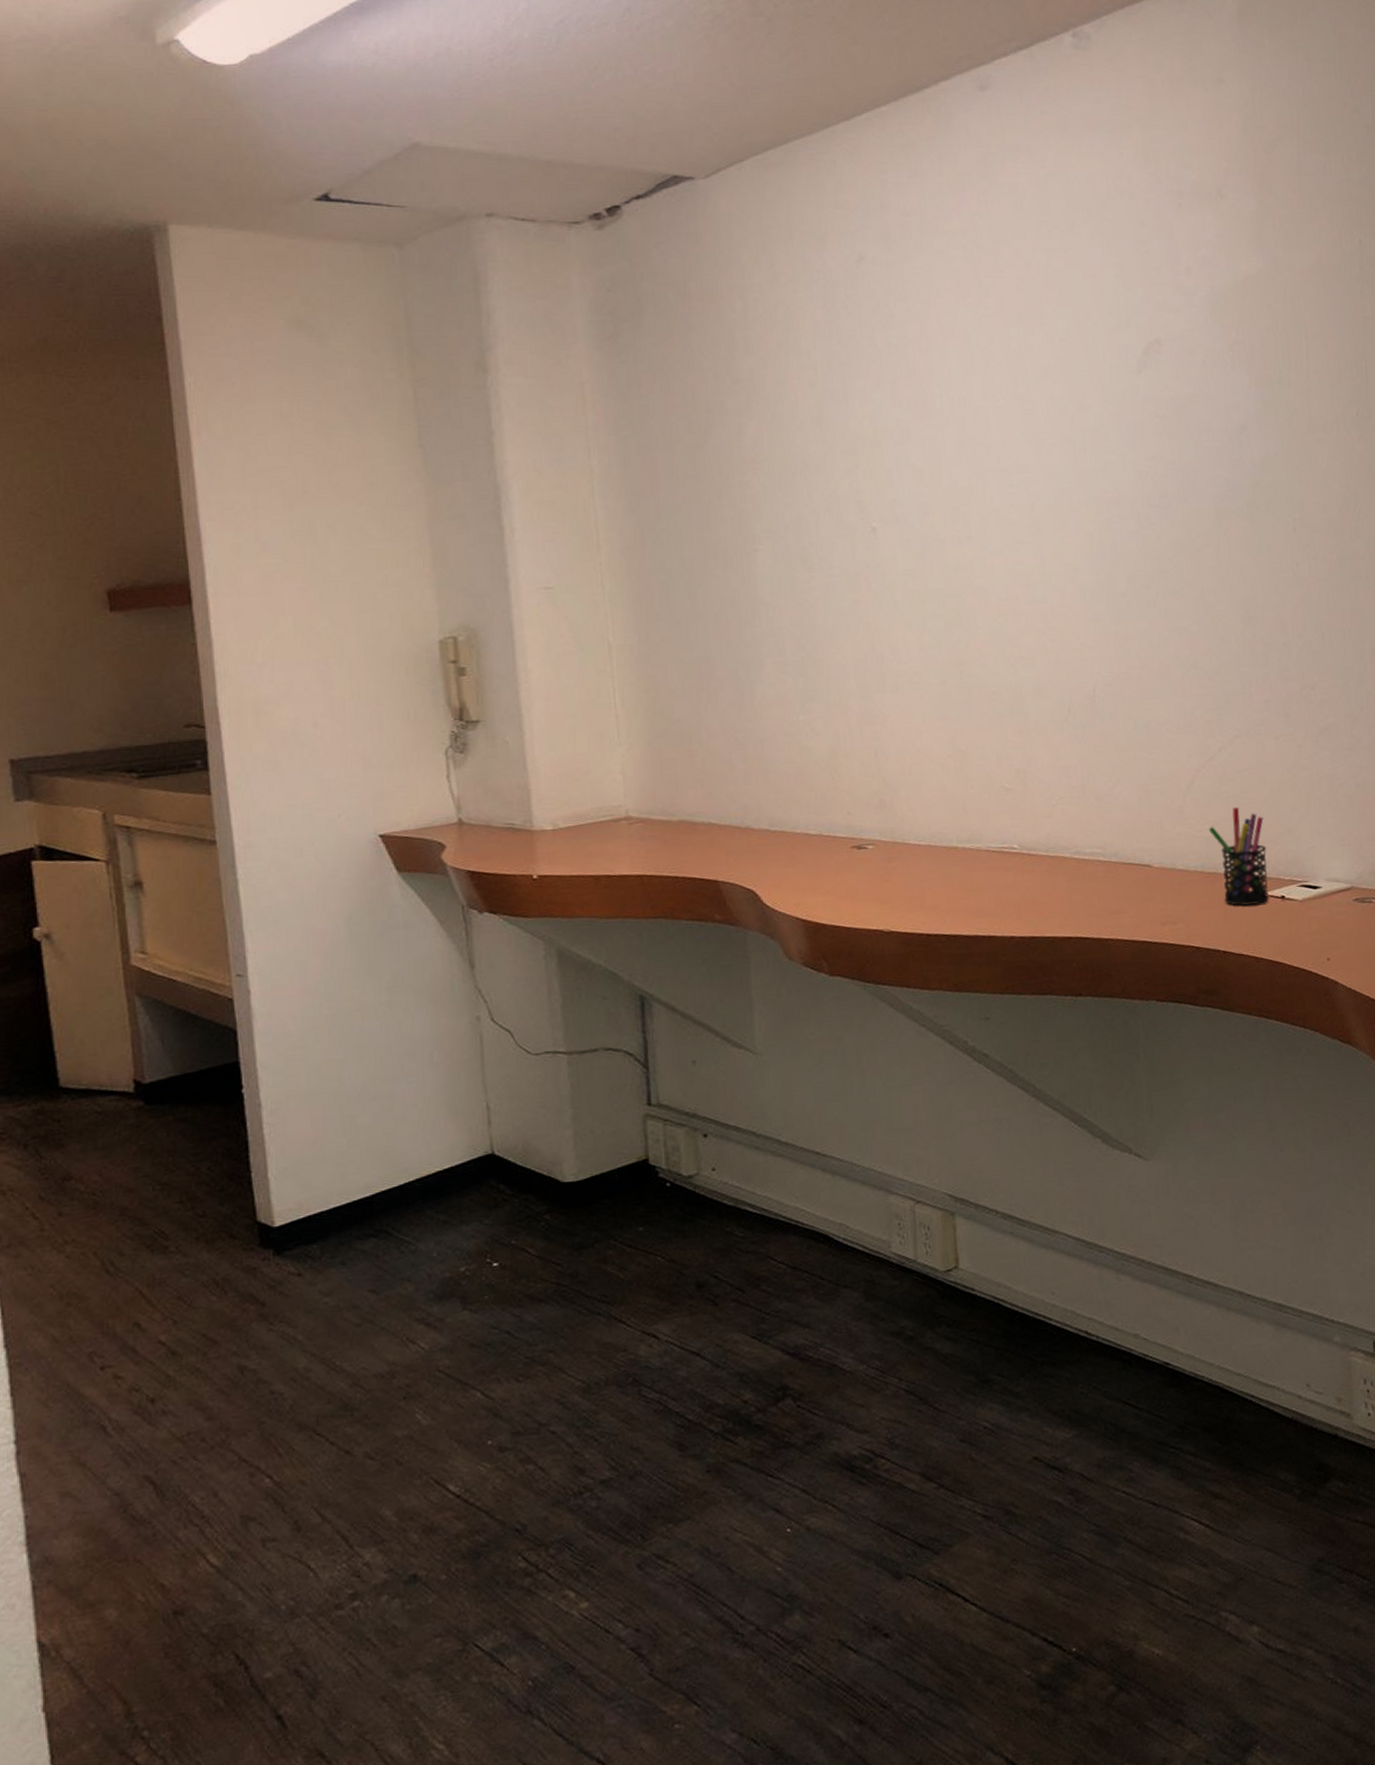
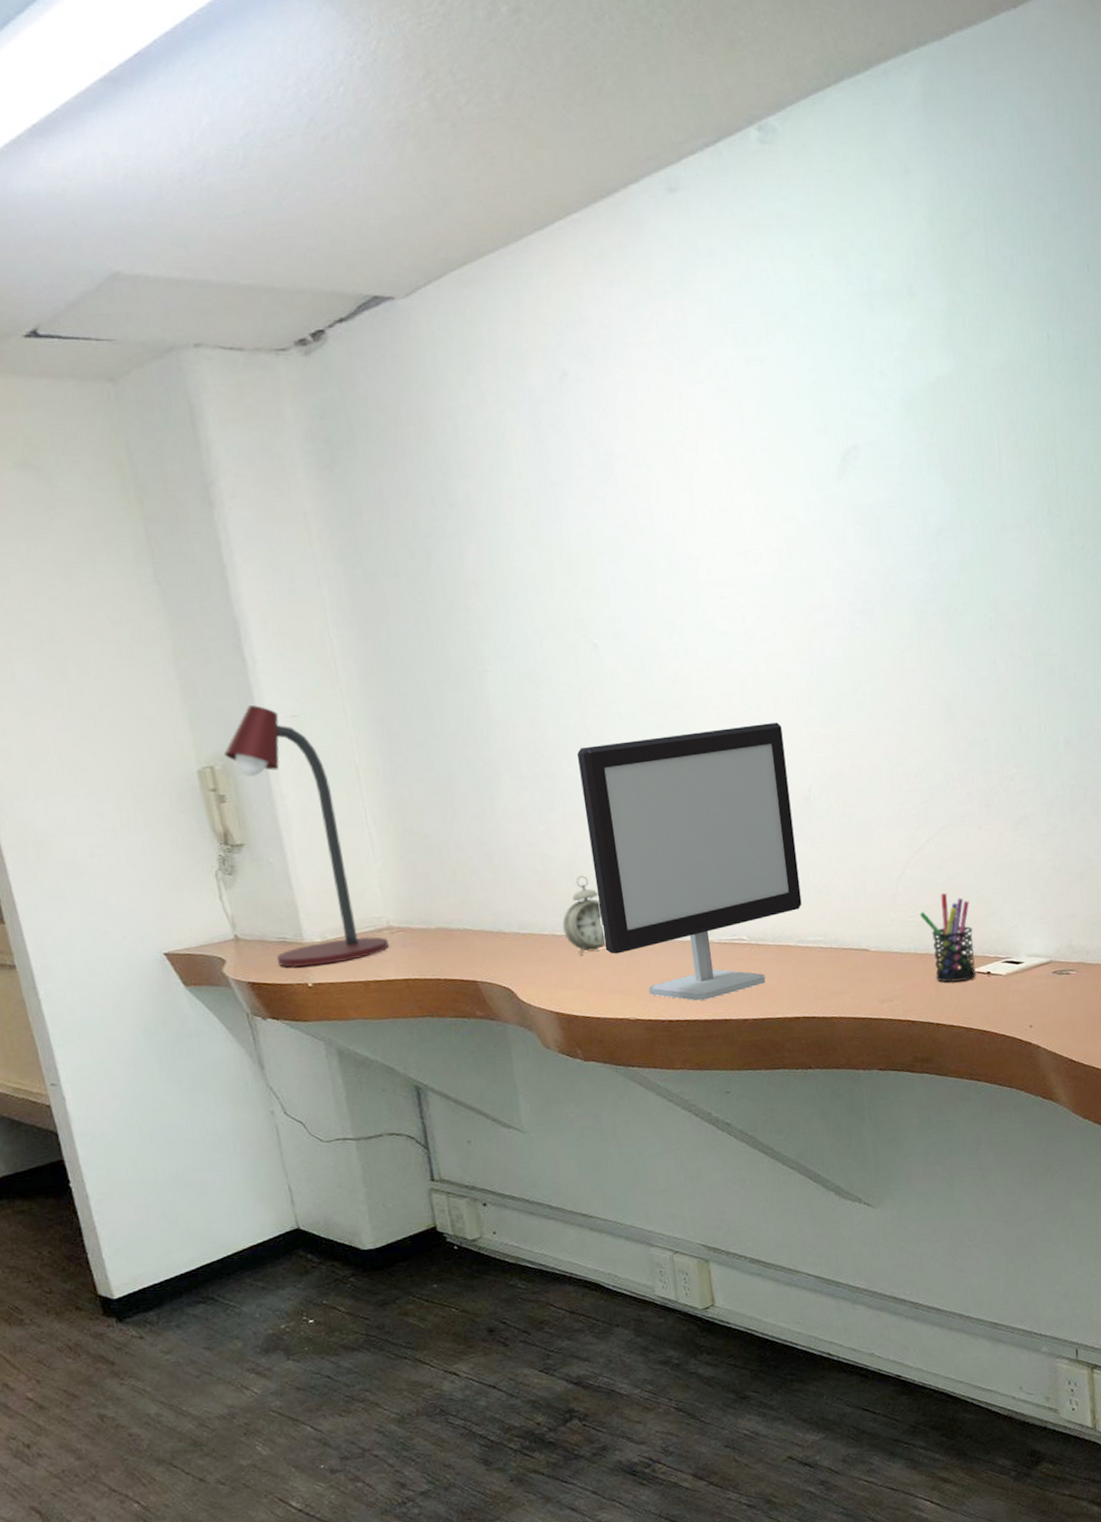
desk lamp: none [469,575,627,857] -> present [223,705,389,968]
alarm clock: none [817,770,863,858] -> present [562,875,606,956]
computer monitor: none [846,617,1080,914] -> present [576,722,802,1001]

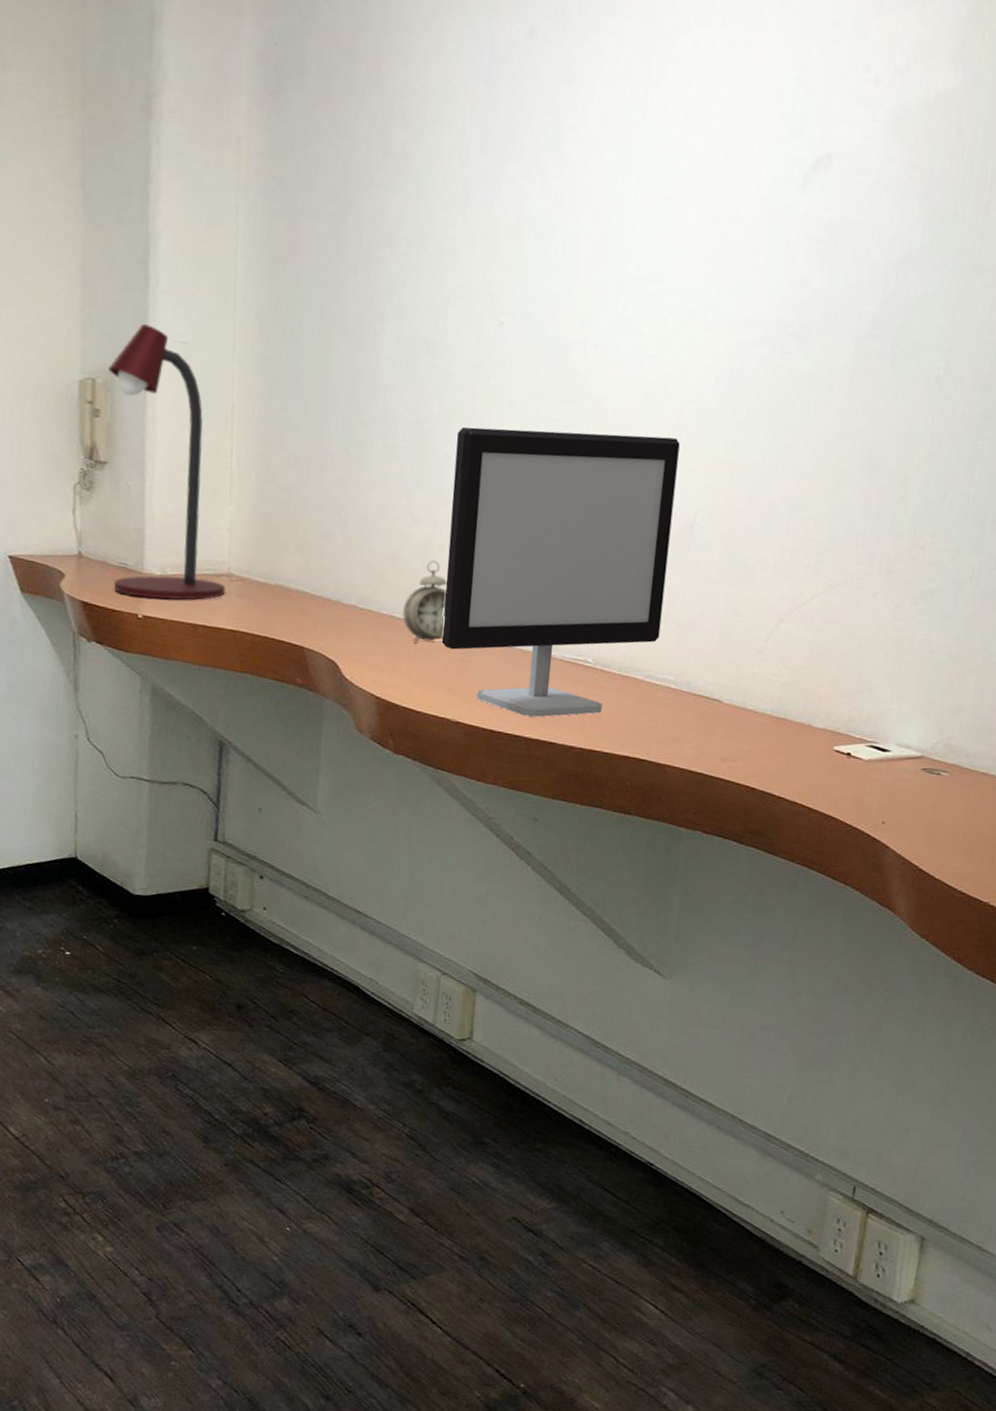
pen holder: present [919,893,977,983] -> none [785,656,845,757]

